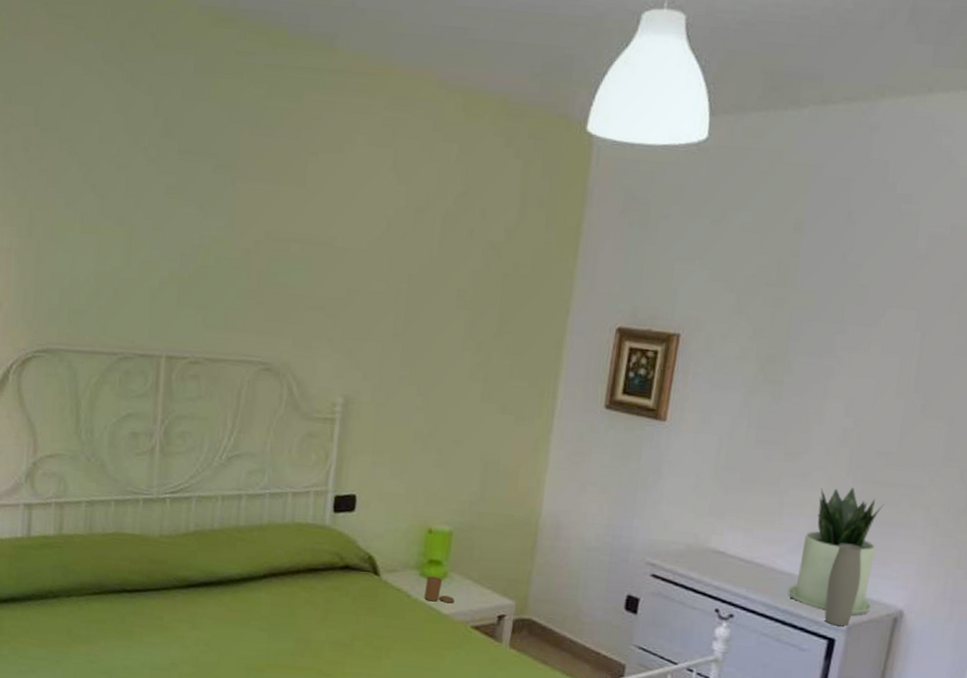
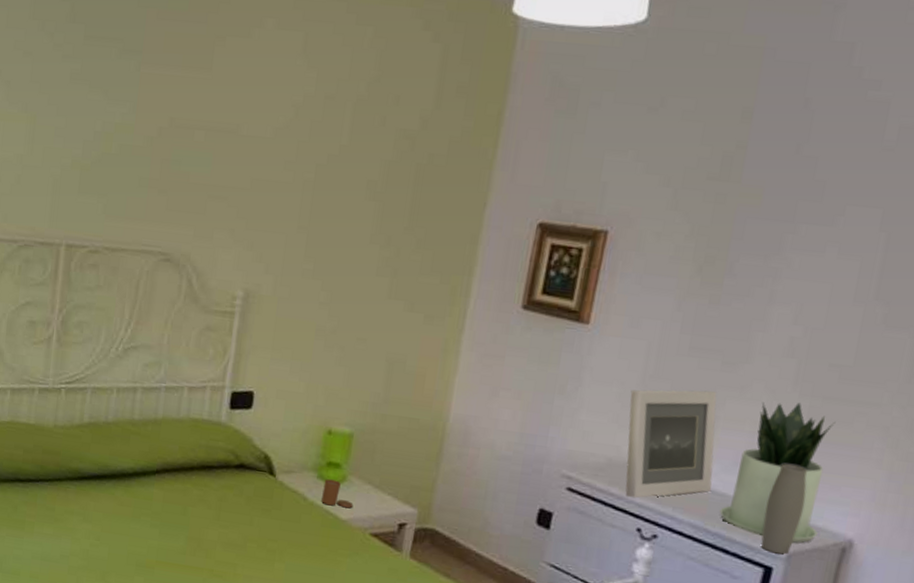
picture frame: none [703,479,782,582] -> present [625,389,717,499]

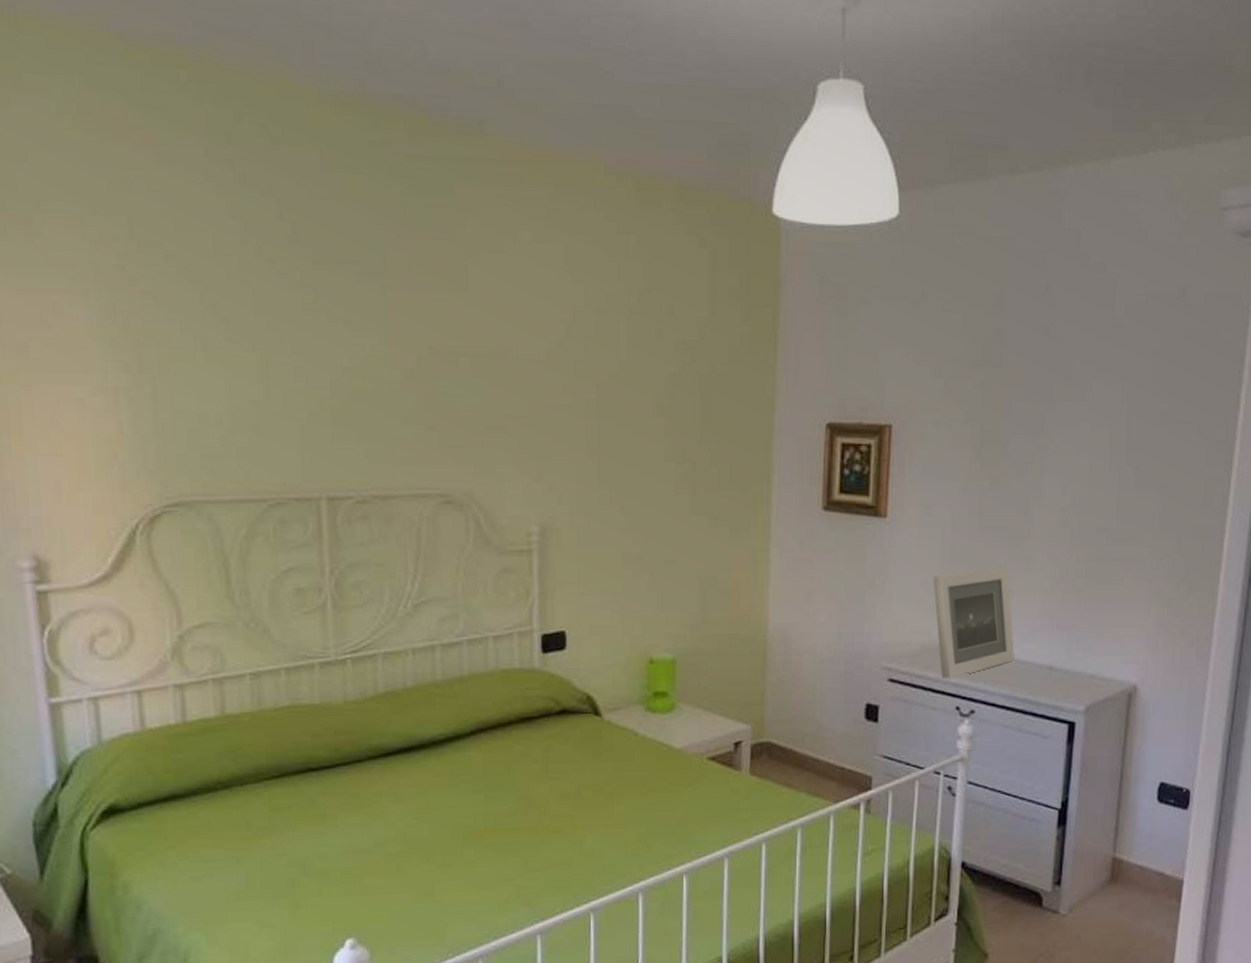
candle: present [321,479,354,509] -> none [653,709,686,737]
planter: present [719,402,836,543] -> none [1024,567,1109,695]
vase: present [760,463,807,555] -> none [1062,625,1094,709]

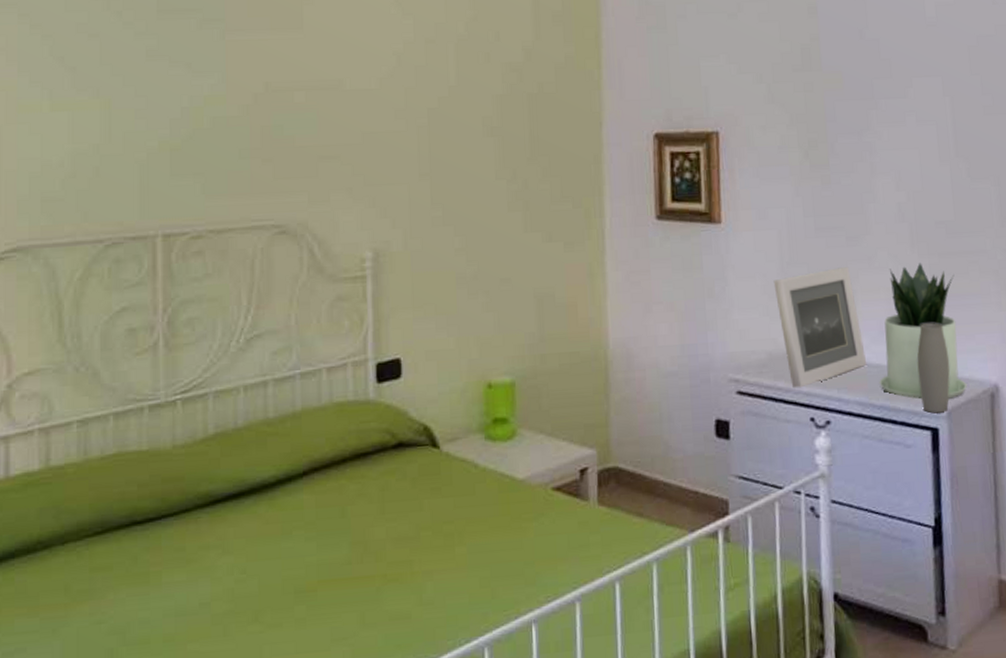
planter: none [1024,567,1109,695] -> present [879,263,967,400]
vase: none [1062,625,1094,709] -> present [916,323,951,414]

